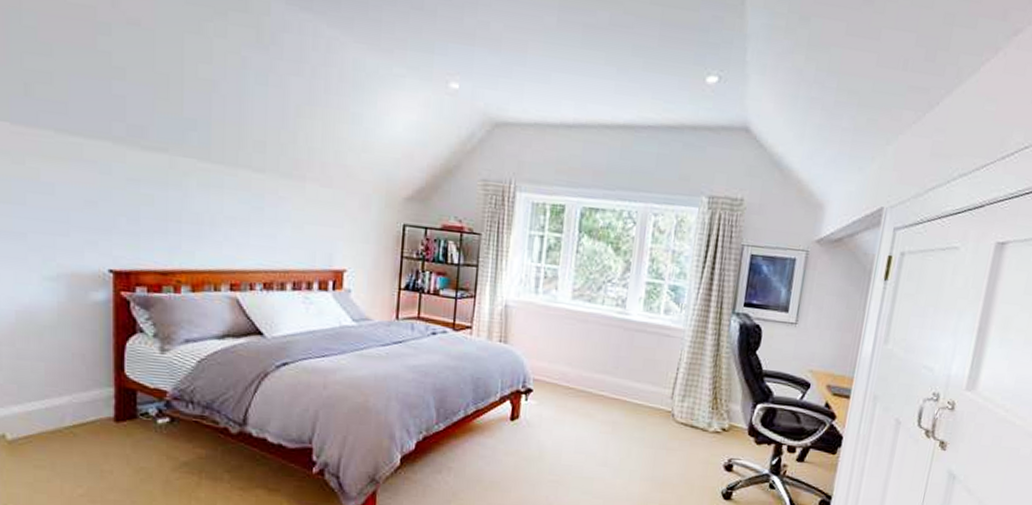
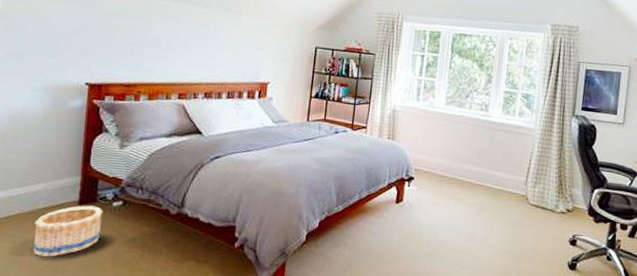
basket: none [61,422,146,485] -> present [33,205,104,257]

